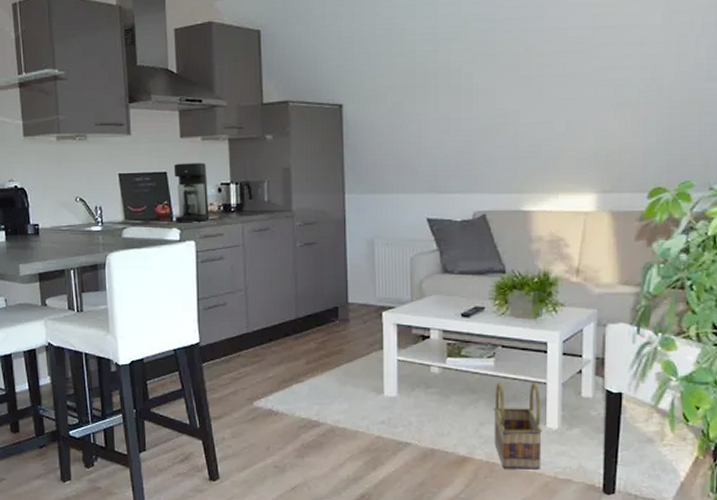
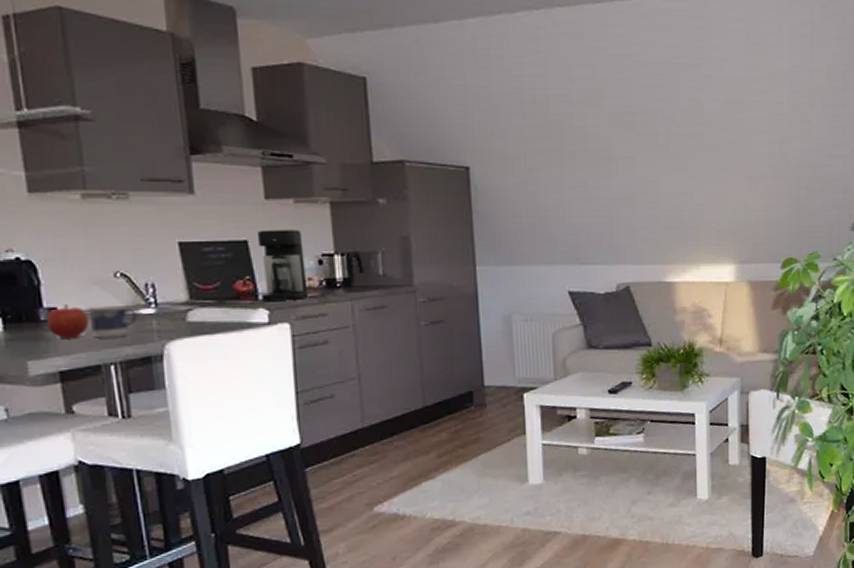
fruit: none [31,222,58,249] -> present [45,304,89,340]
cup: none [58,223,89,250] -> present [88,304,137,340]
basket: present [493,381,542,470] -> none [644,454,694,546]

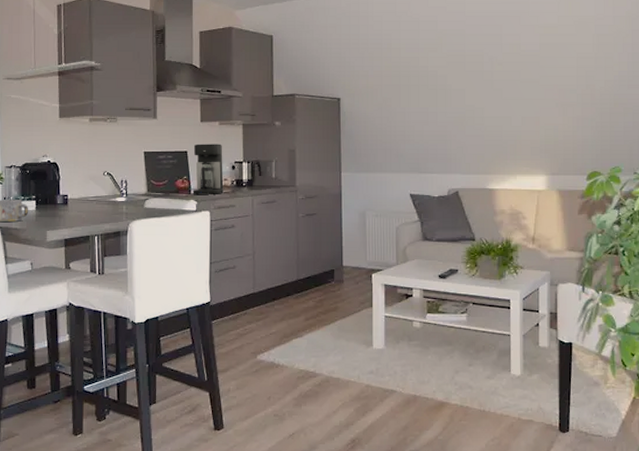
fruit: present [45,304,89,340] -> none [60,193,85,217]
cup: present [88,304,137,340] -> none [86,194,114,218]

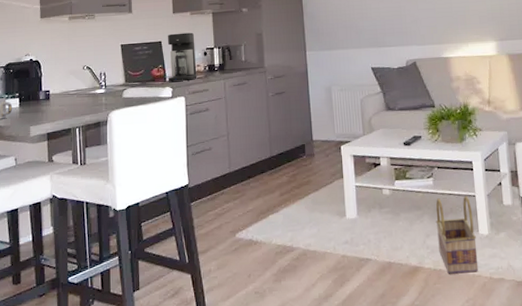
basket: none [466,334,507,412] -> present [435,195,479,274]

